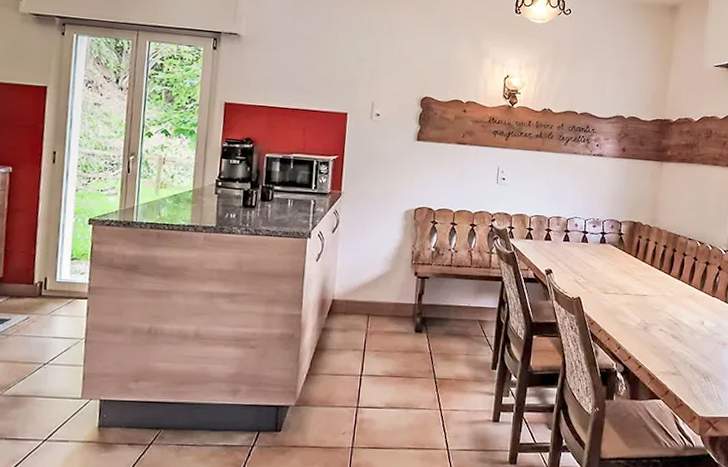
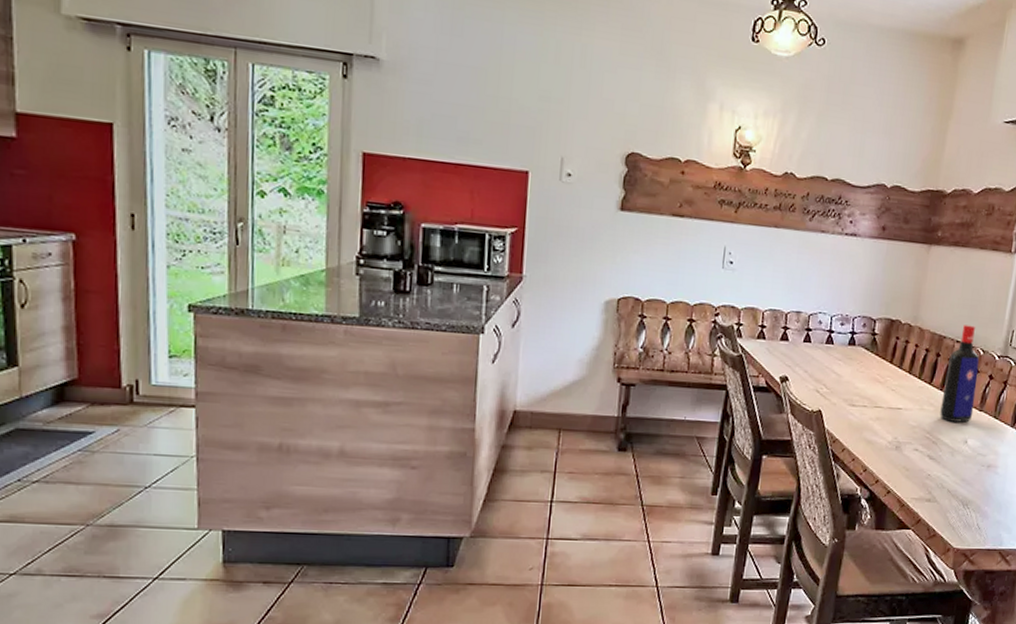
liquor bottle: none [679,225,709,307] -> present [940,325,979,422]

